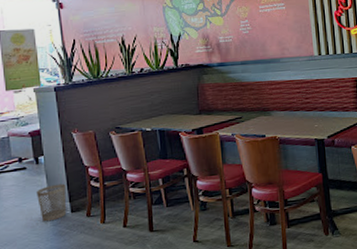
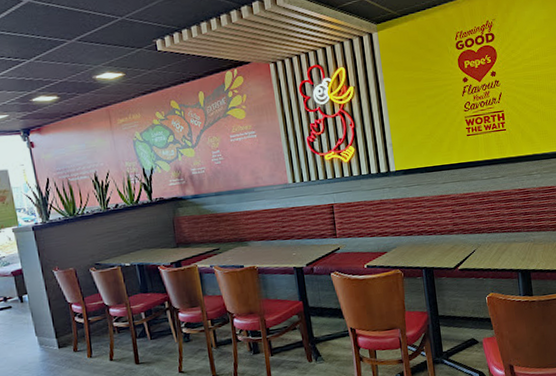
wastebasket: present [36,183,67,222] -> none [23,320,54,358]

